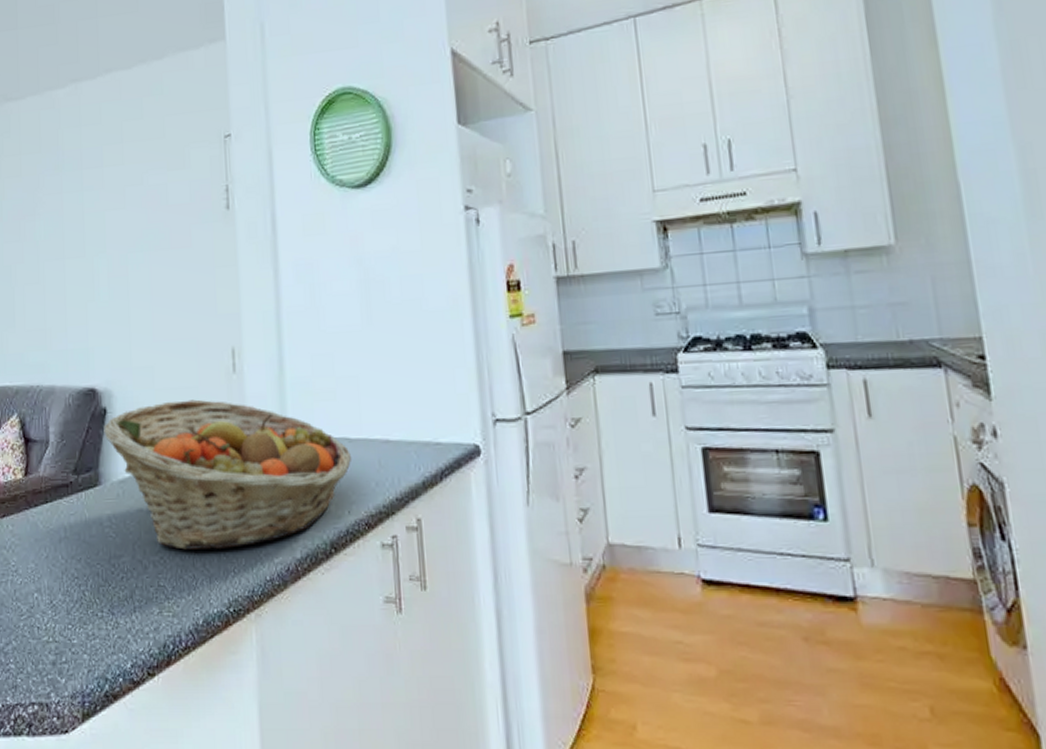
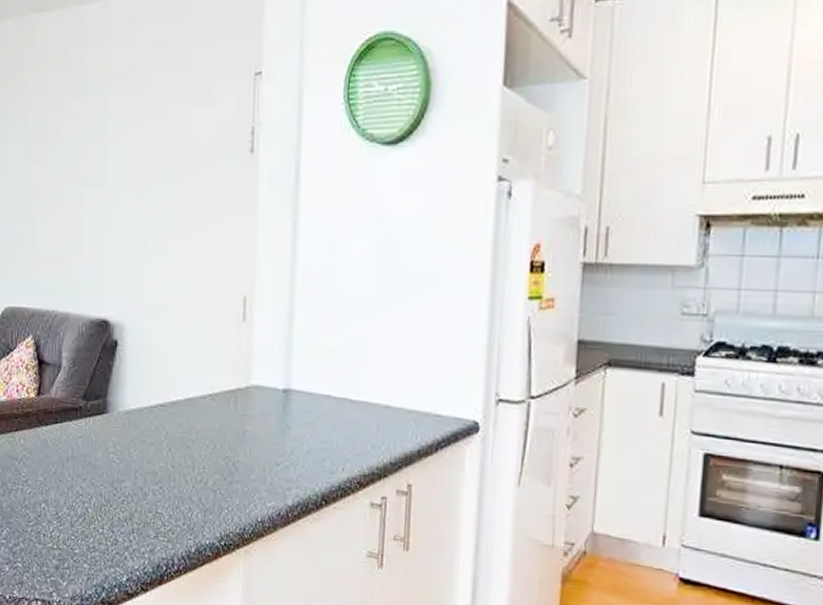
fruit basket: present [103,399,351,550] -> none [114,341,350,488]

